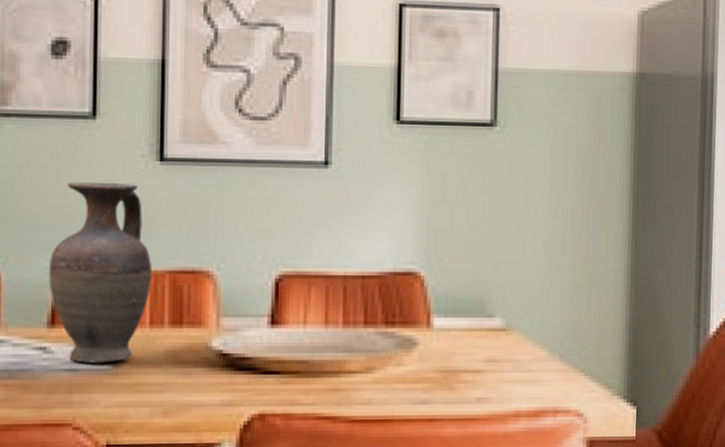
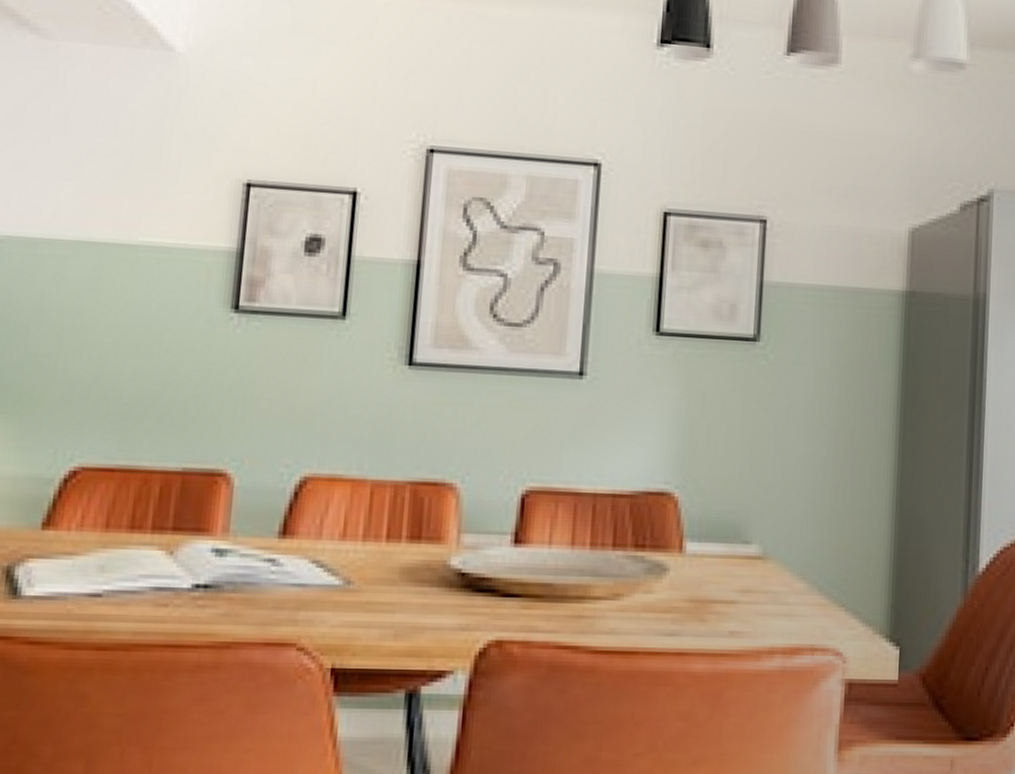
vase: present [49,181,153,363] -> none [283,383,393,579]

